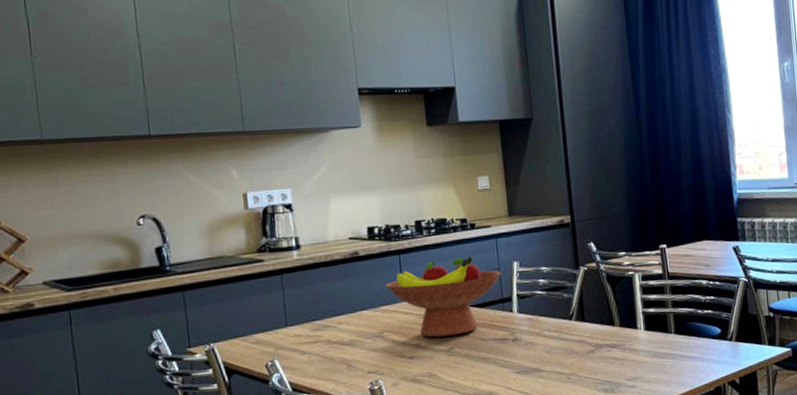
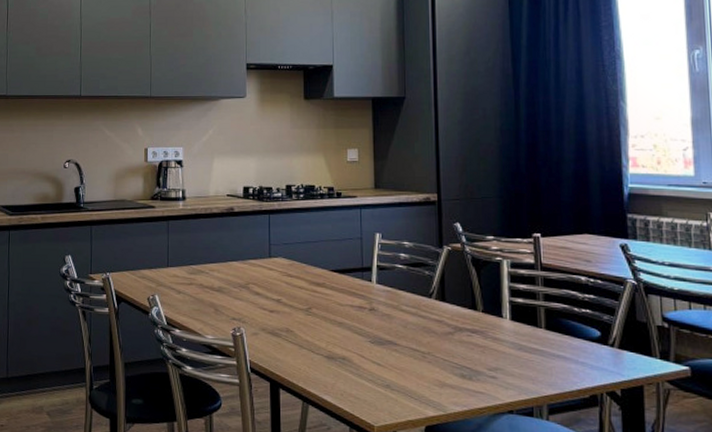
fruit bowl: present [386,256,501,338] -> none [255,223,363,297]

